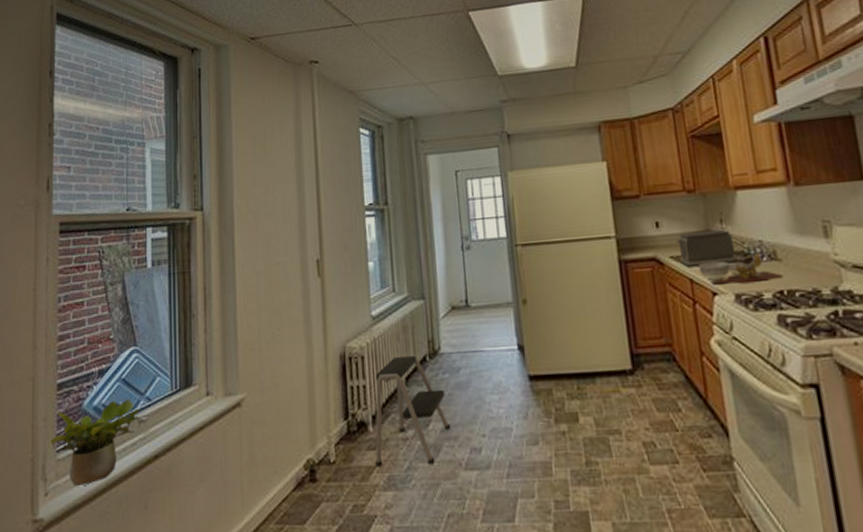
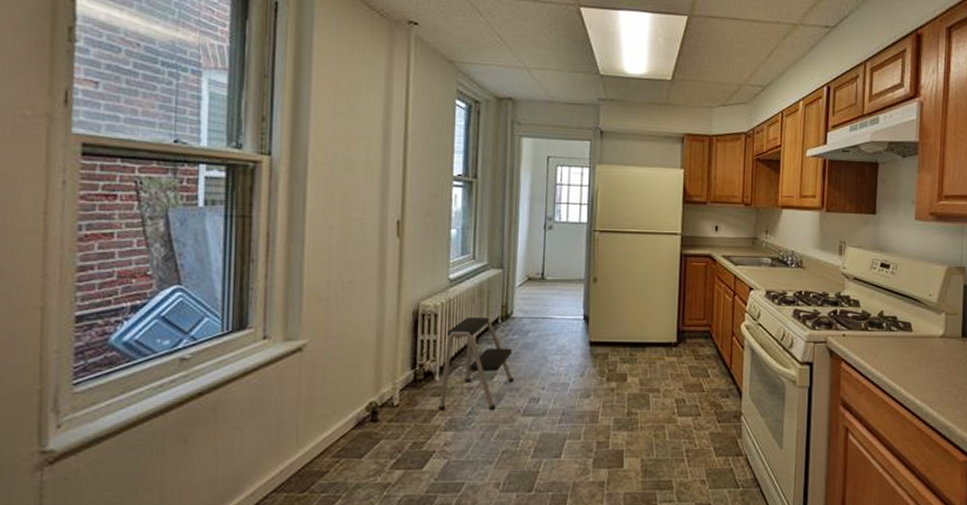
potted plant: present [50,399,148,487] -> none [64,337,192,420]
toaster: present [676,229,737,267] -> none [729,237,774,266]
cutting board: present [698,251,784,285] -> none [743,259,804,284]

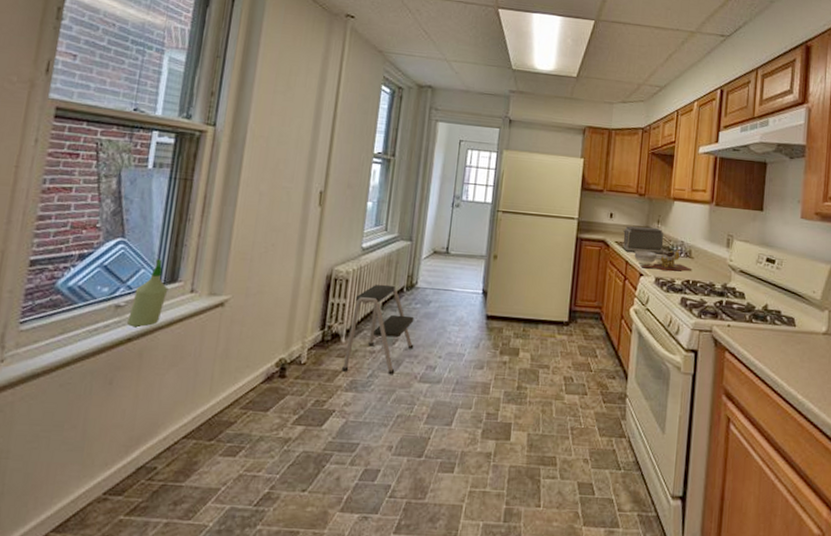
spray bottle: none [196,305,238,379] -> present [127,259,169,327]
toaster: none [729,237,774,266] -> present [622,226,664,254]
cutting board: none [743,259,804,284] -> present [634,248,692,272]

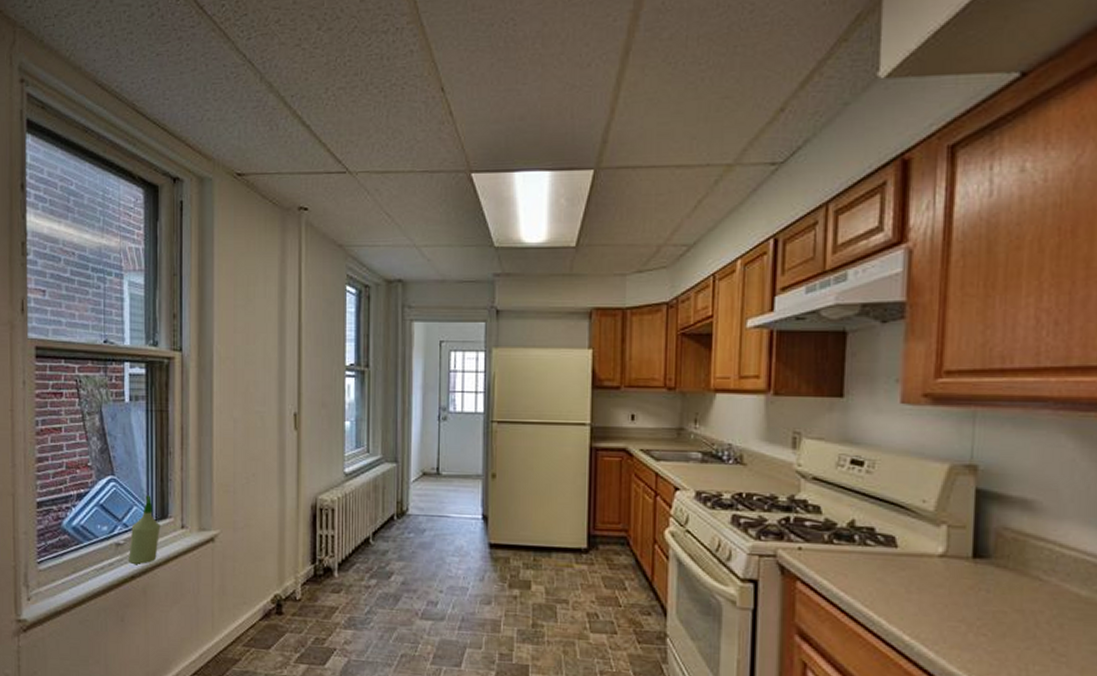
step stool: present [342,284,415,375] -> none [338,512,411,612]
toaster: present [622,226,664,254] -> none [648,428,705,462]
cutting board: present [634,248,692,272] -> none [666,453,746,483]

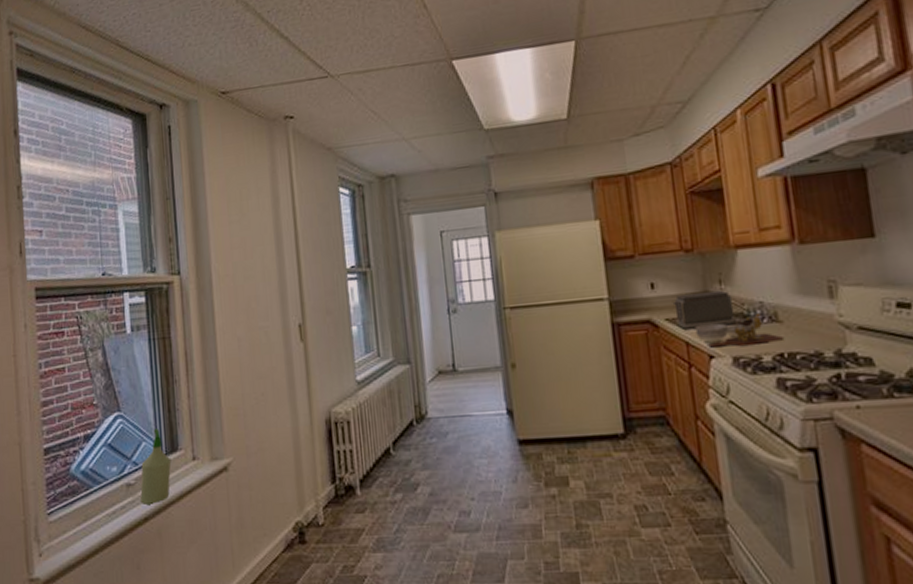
toaster: none [648,428,705,462] -> present [672,290,736,329]
cutting board: none [666,453,746,483] -> present [695,312,785,348]

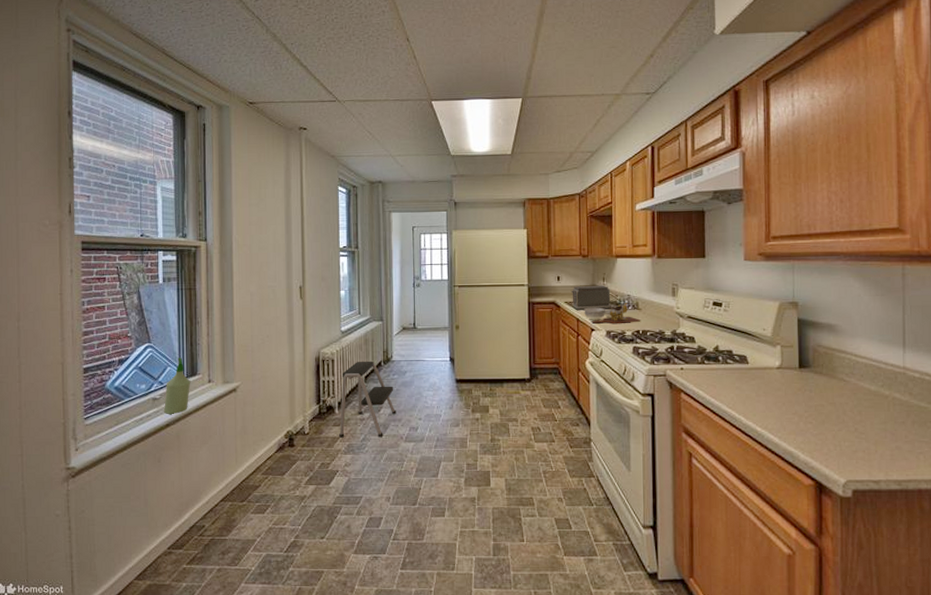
step stool: none [362,419,440,530] -> present [339,361,397,438]

